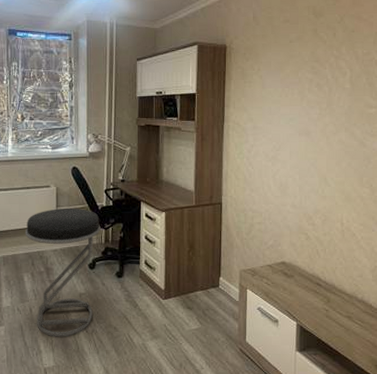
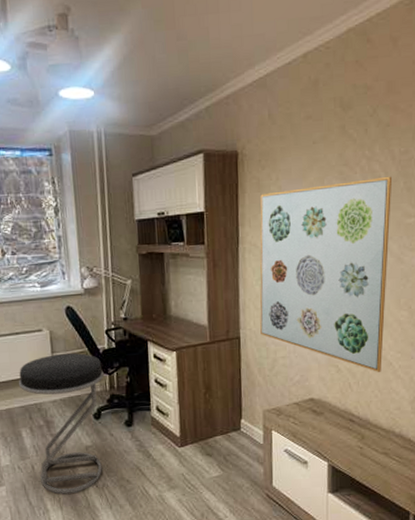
wall art: none [240,72,357,242] -> present [260,176,393,372]

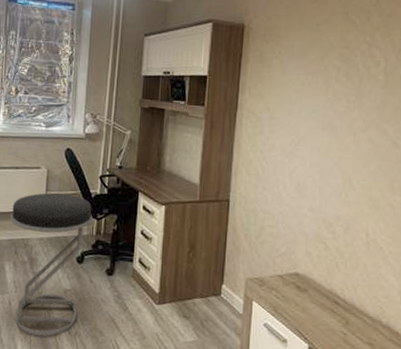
wall art: present [260,176,393,372] -> none [250,62,392,255]

